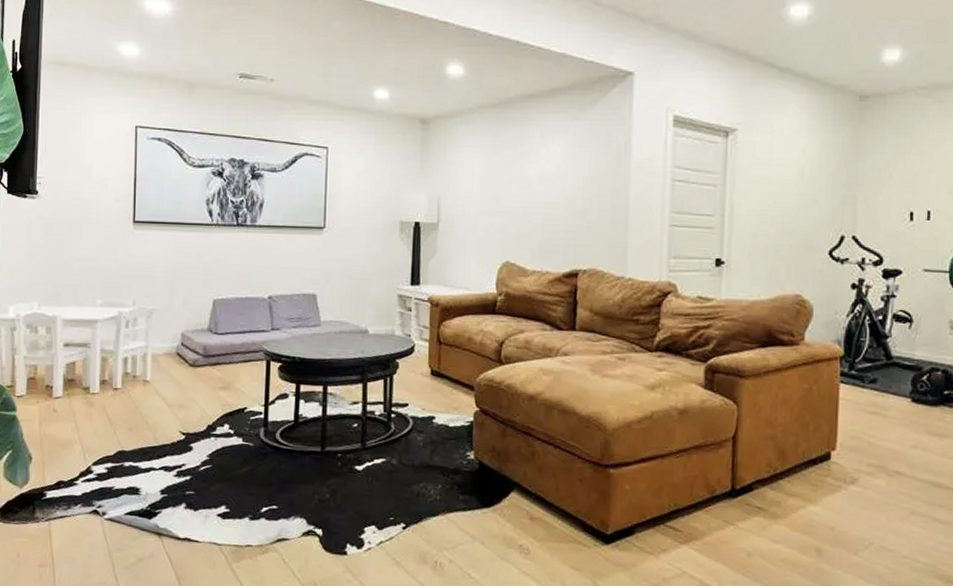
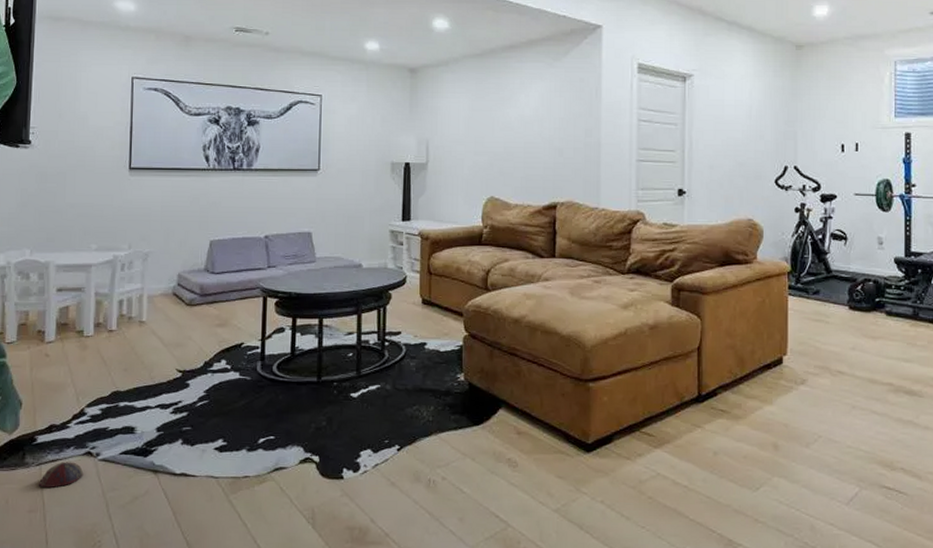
kippah: none [47,518,91,544] -> present [38,462,84,488]

